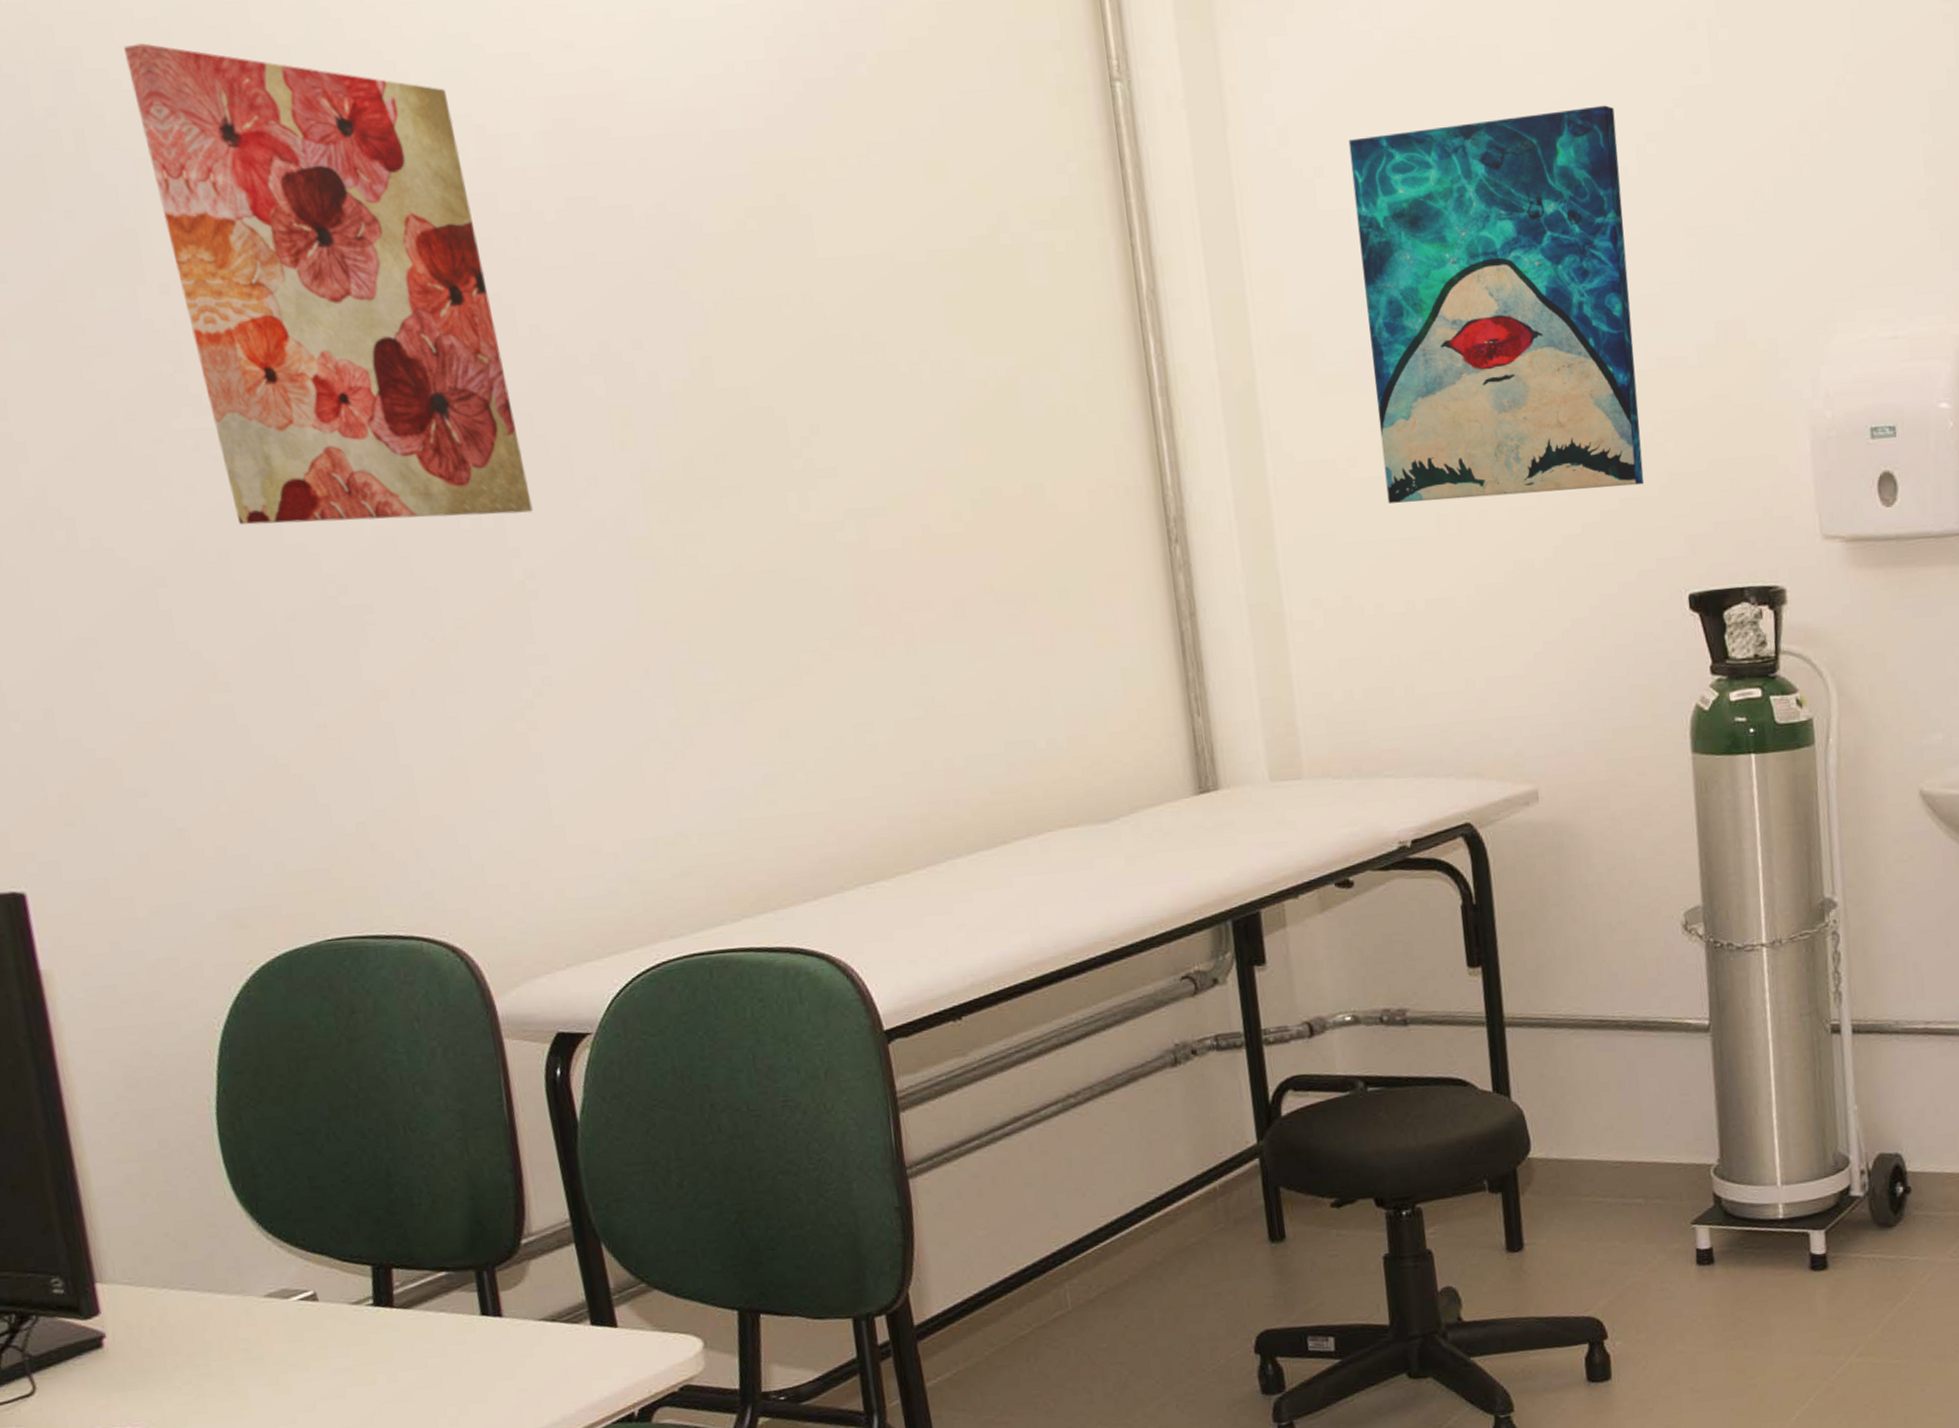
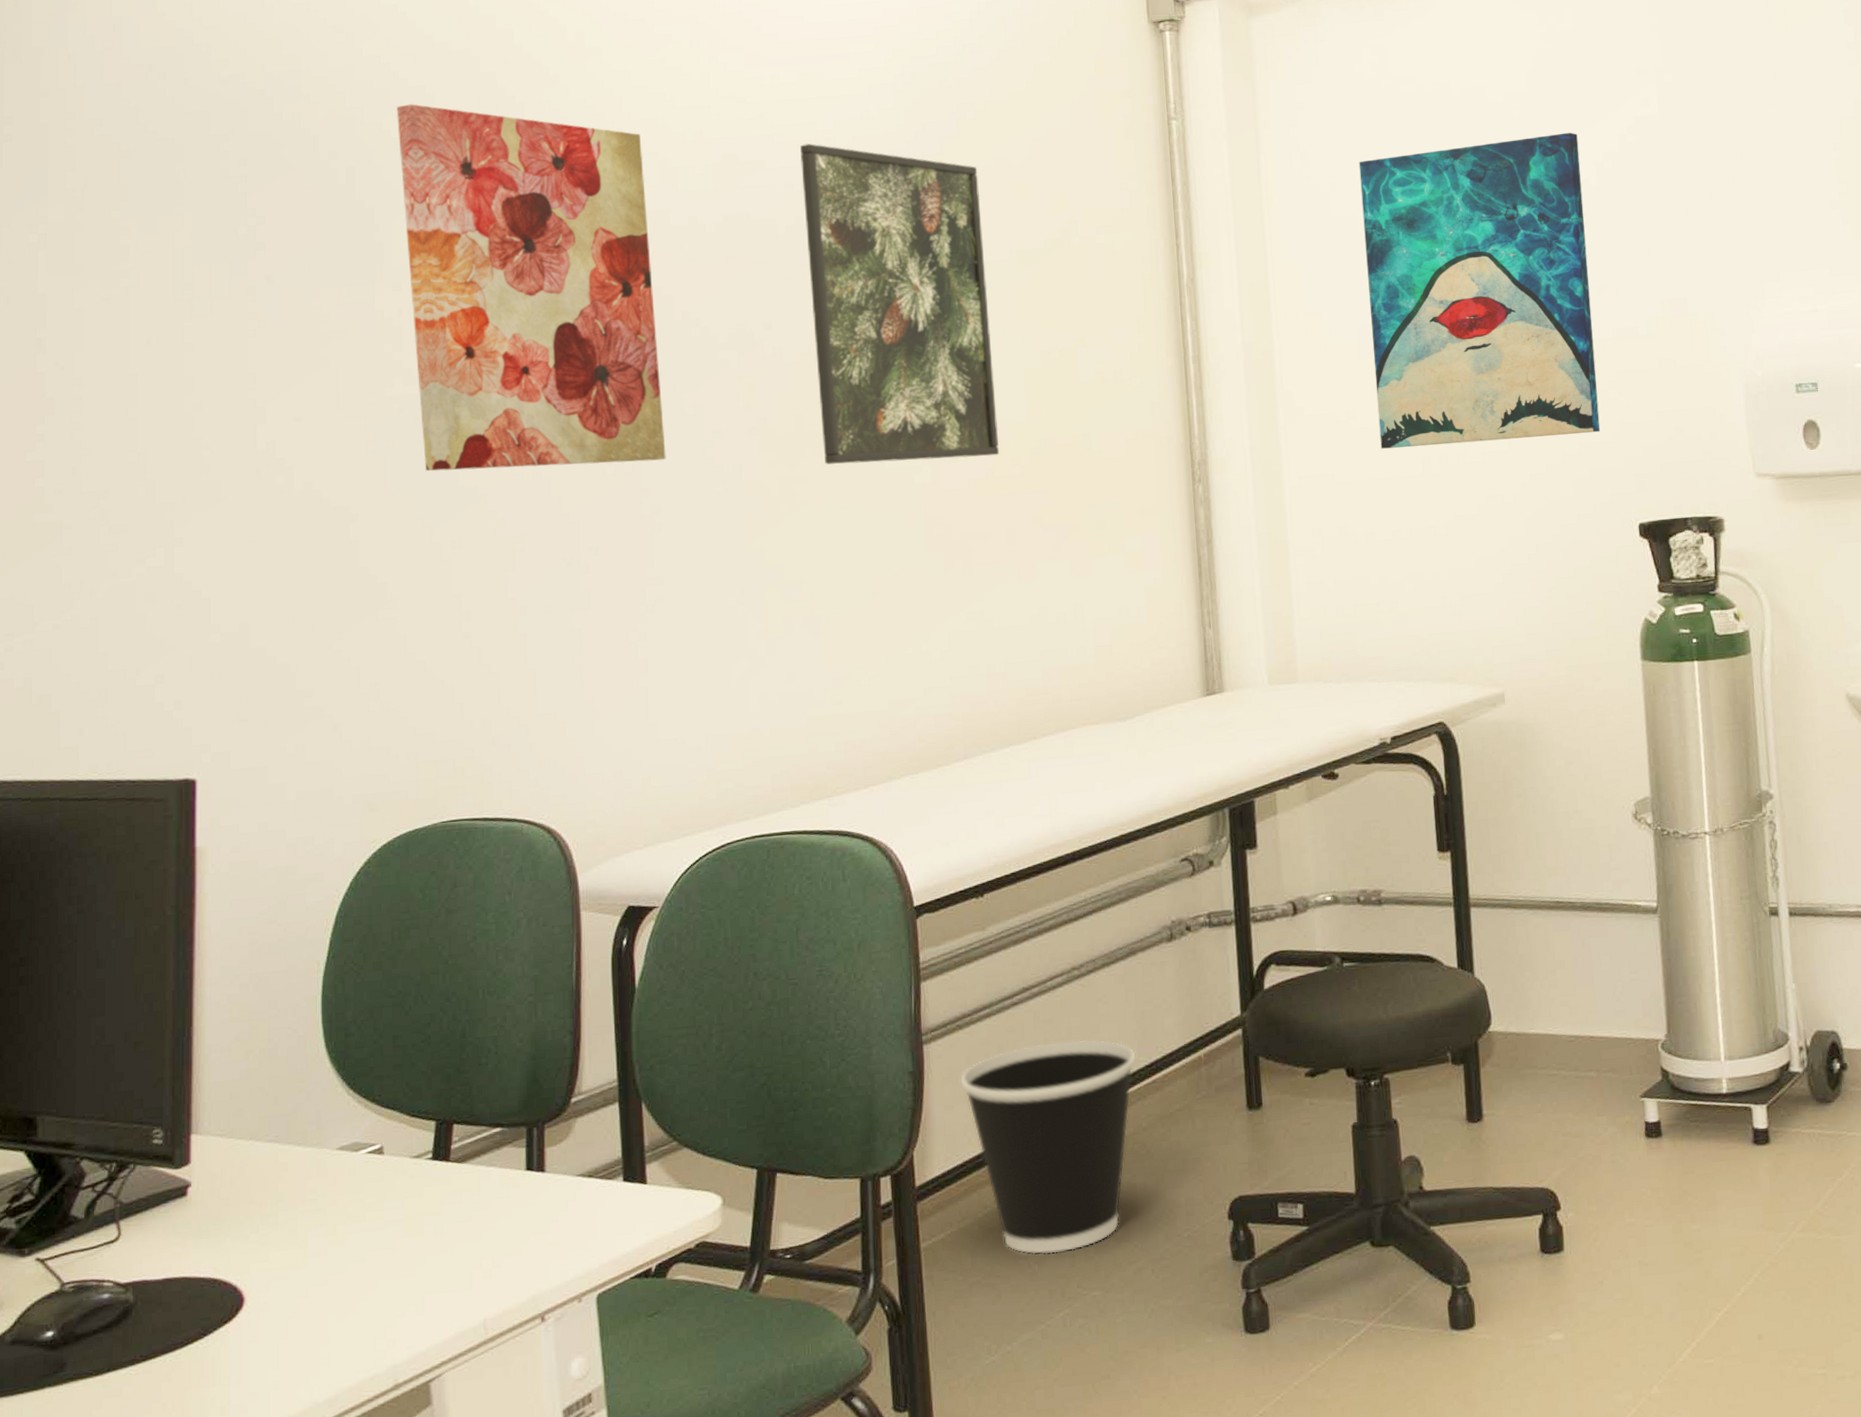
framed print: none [651,105,937,519] -> present [800,143,1000,465]
wastebasket: none [953,1172,1146,1392] -> present [960,1040,1136,1255]

